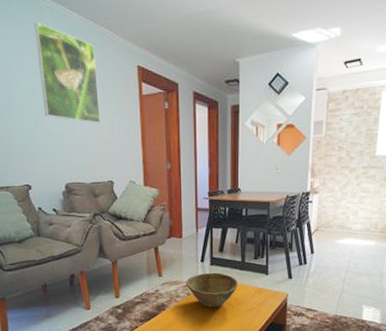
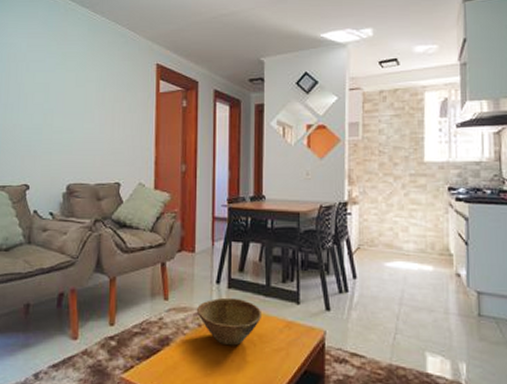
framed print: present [34,22,101,124] -> none [55,23,115,121]

